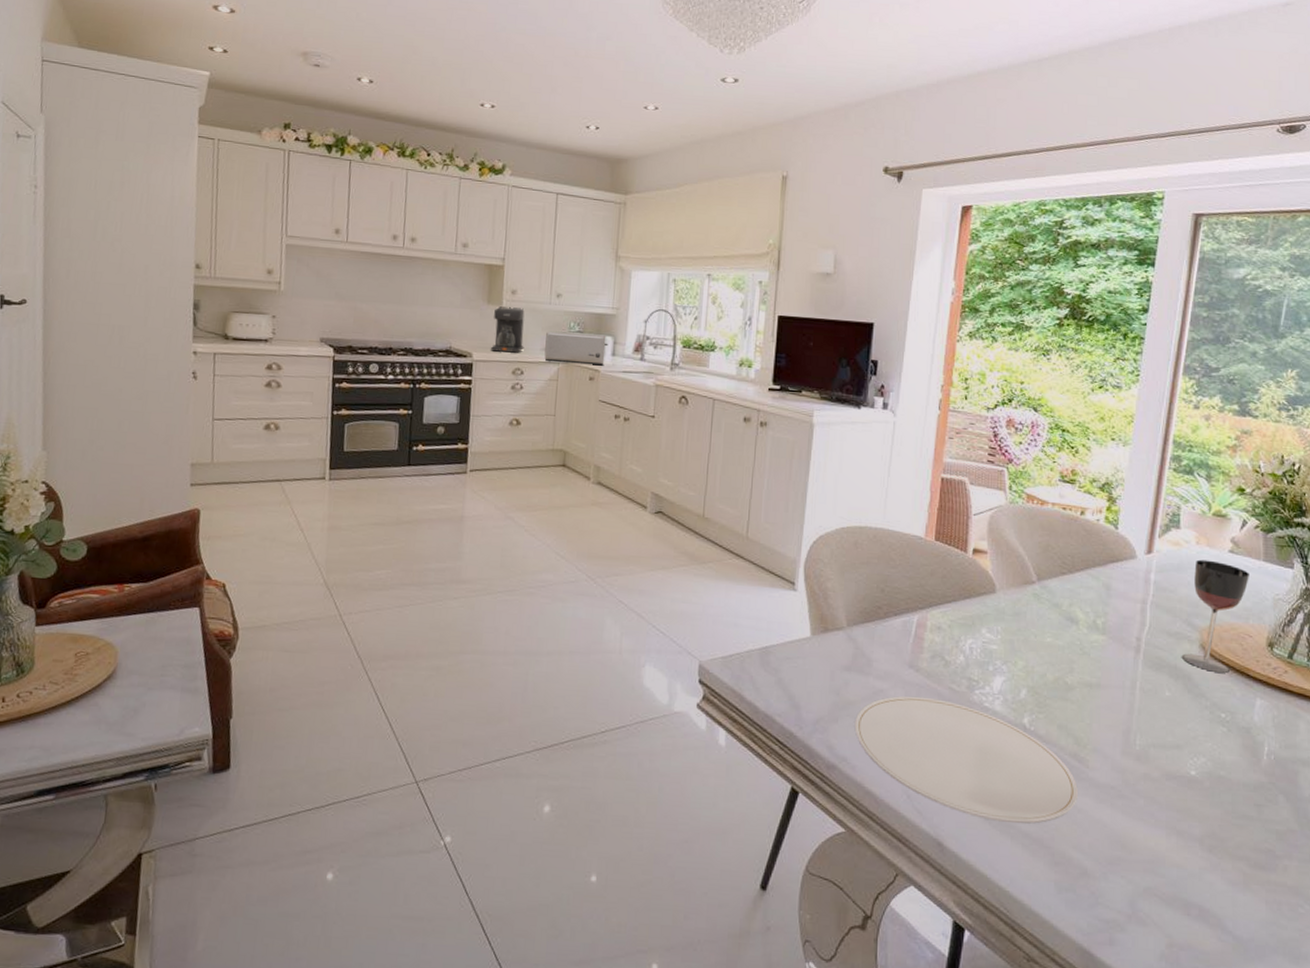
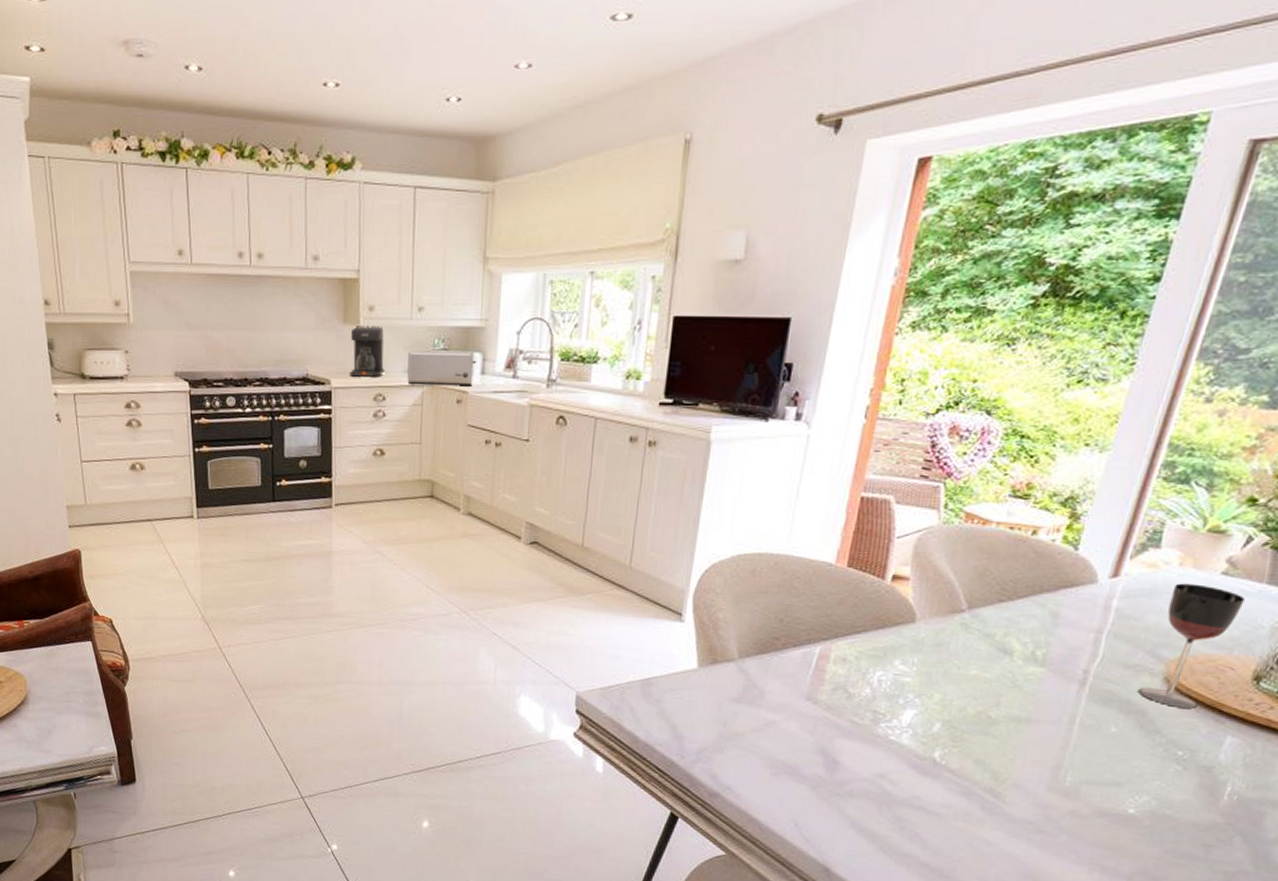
plate: present [854,695,1078,824] -> none [741,728,990,855]

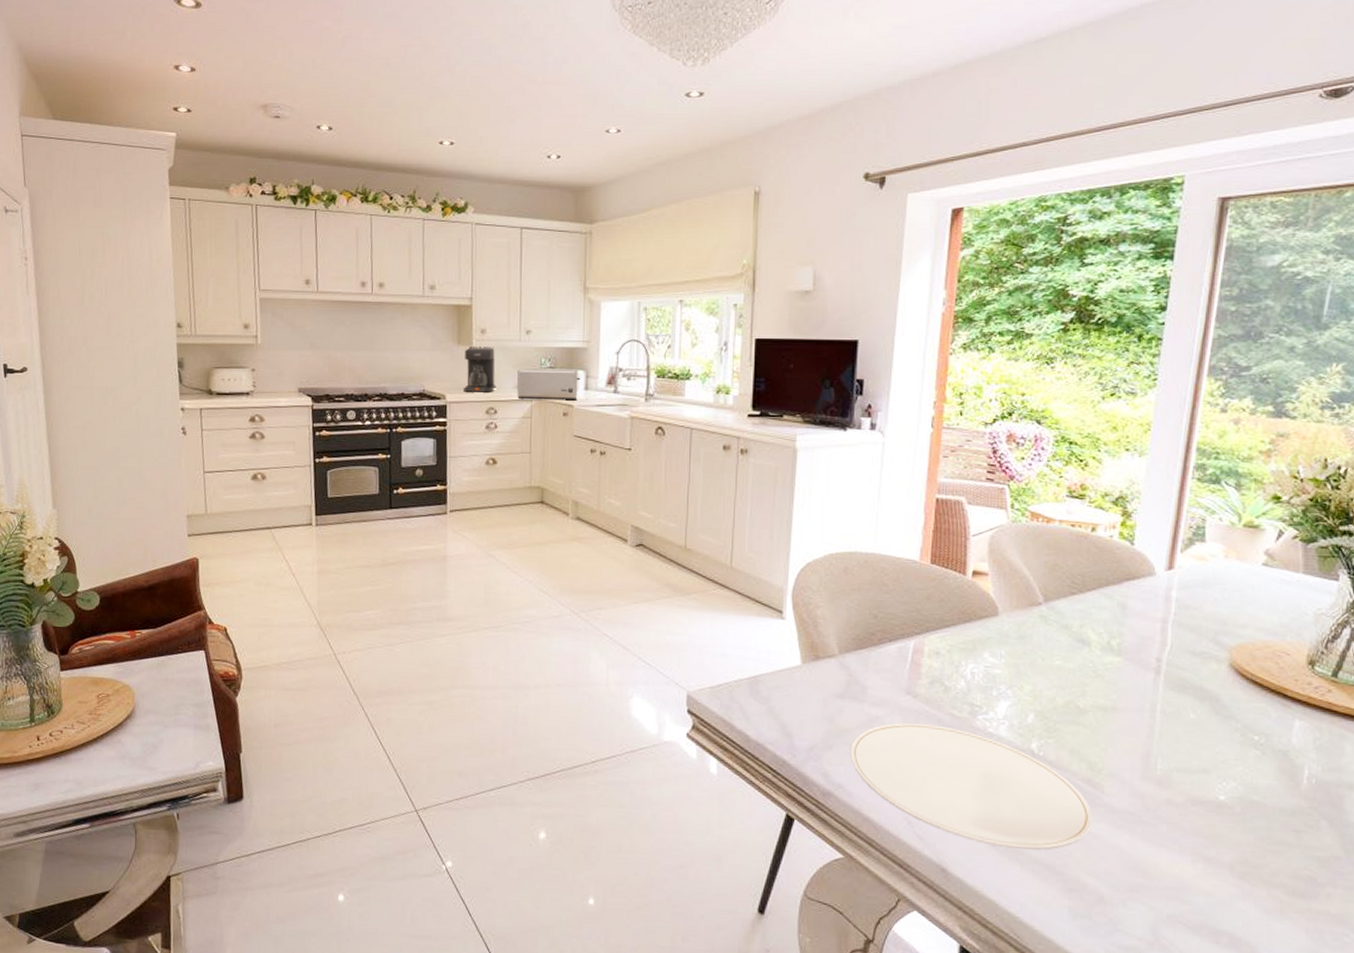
plate: none [741,728,990,855] -> present [850,722,1092,850]
wineglass: present [1138,583,1245,708] -> none [1209,574,1286,693]

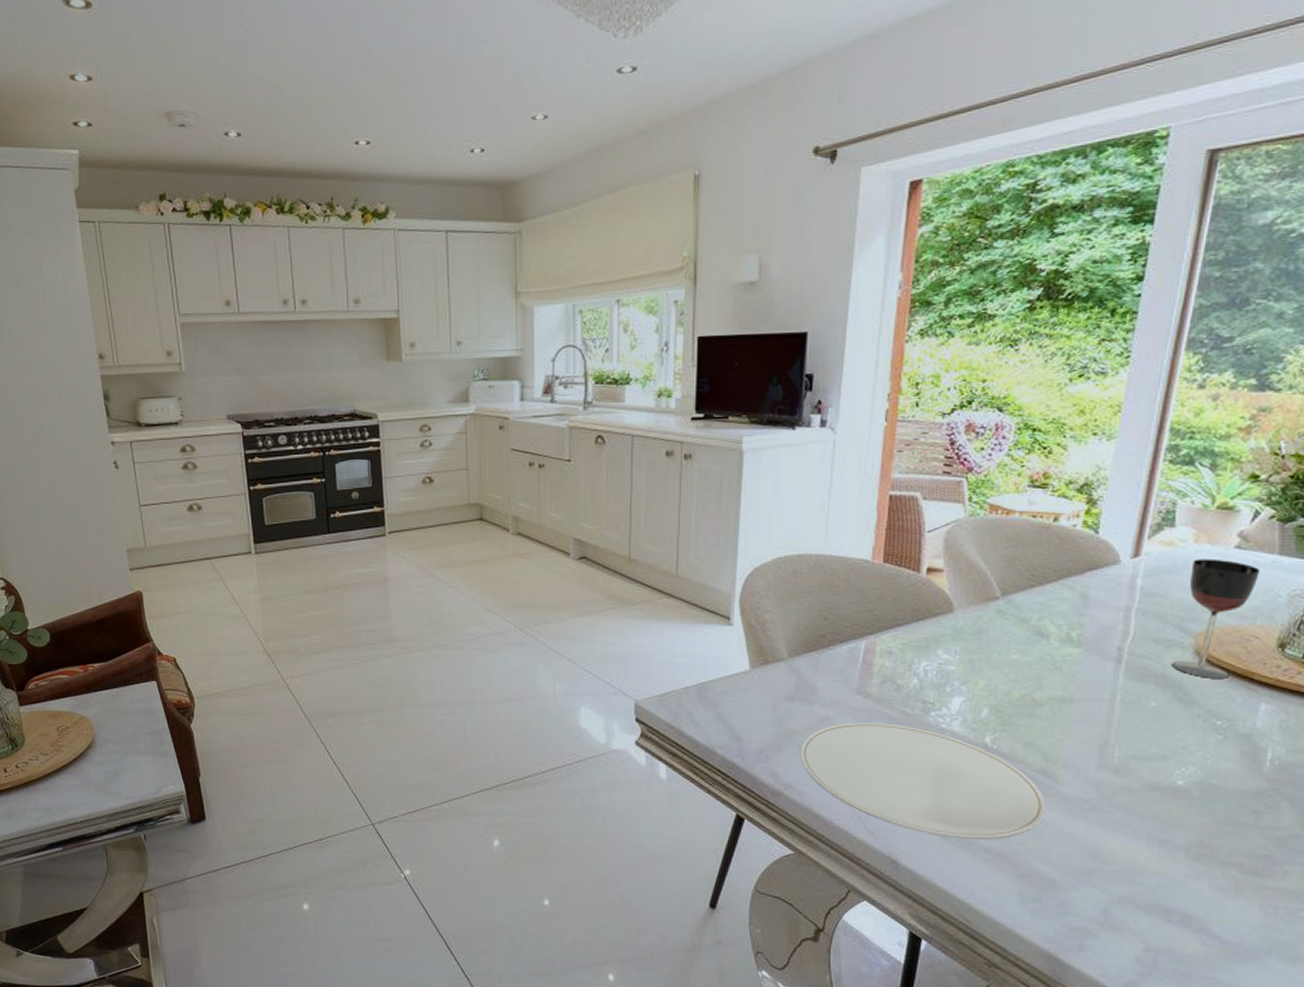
coffee maker: present [462,348,495,392] -> none [394,362,428,410]
toaster: present [517,368,581,401] -> none [450,379,516,415]
wineglass: none [1209,574,1286,693] -> present [1172,559,1260,678]

